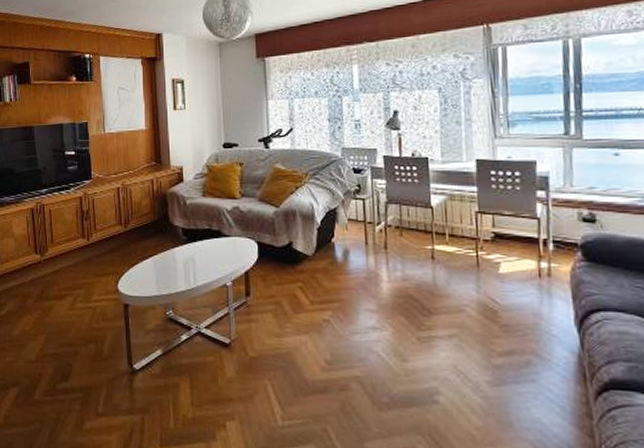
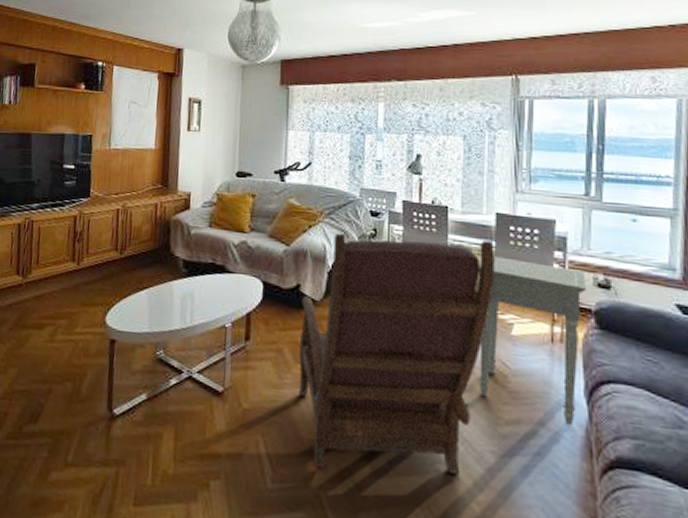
armchair: none [295,187,479,405] -> present [299,233,495,475]
side table: none [463,201,571,353] -> present [479,256,586,426]

